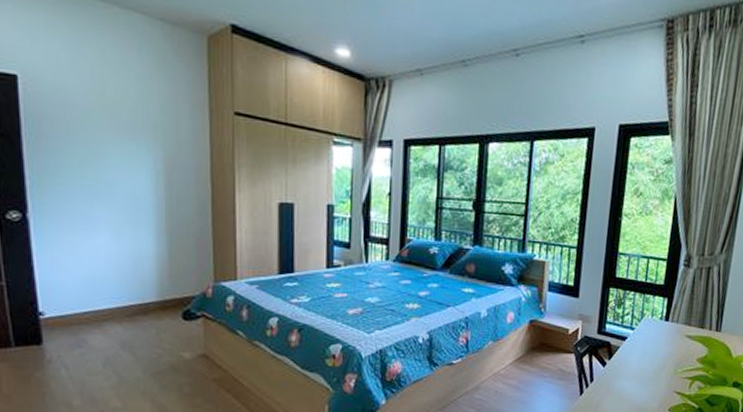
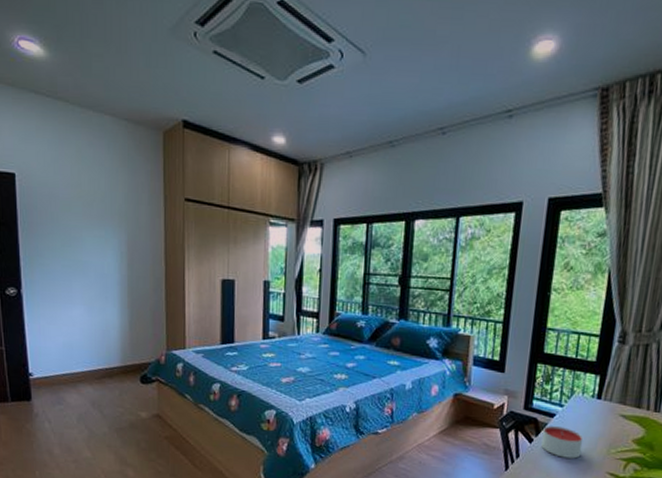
candle: none [614,348,653,380] -> present [541,425,584,459]

